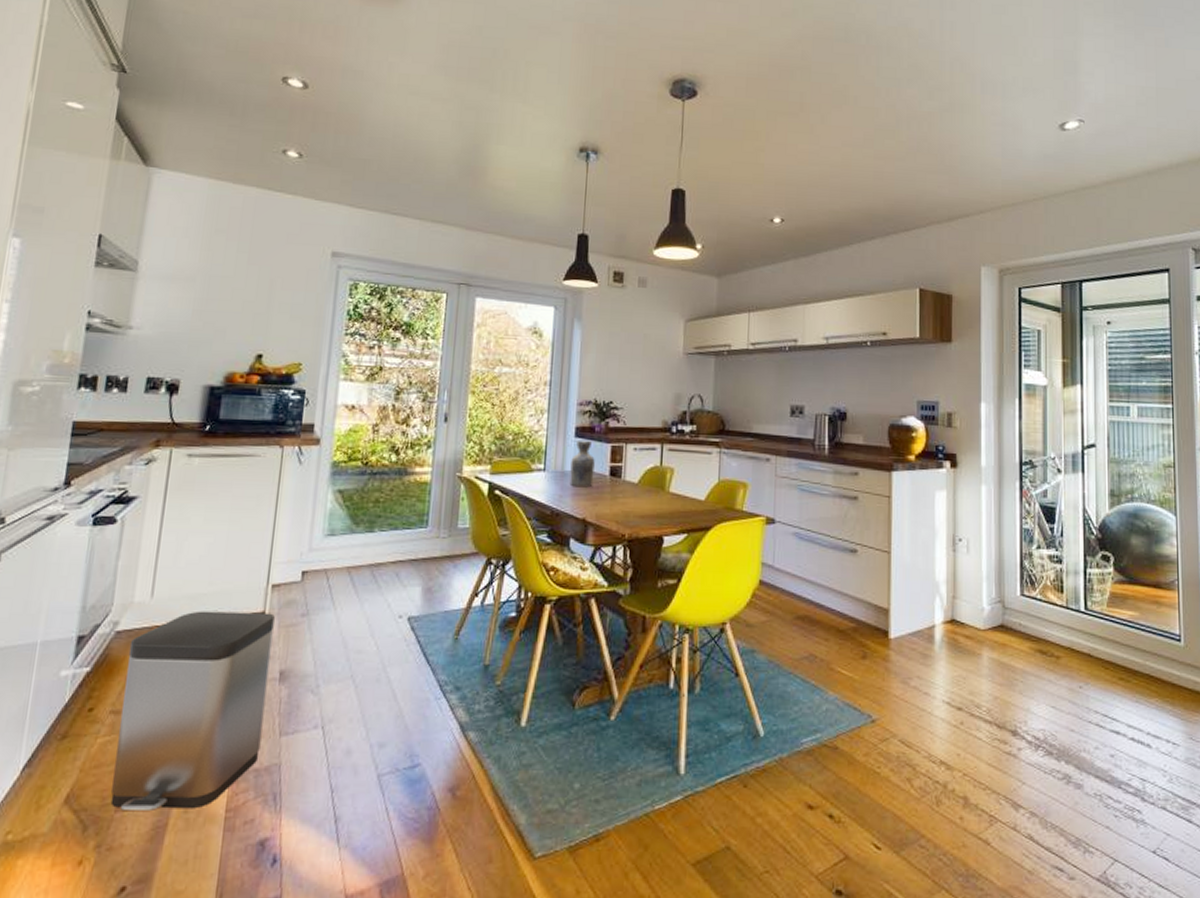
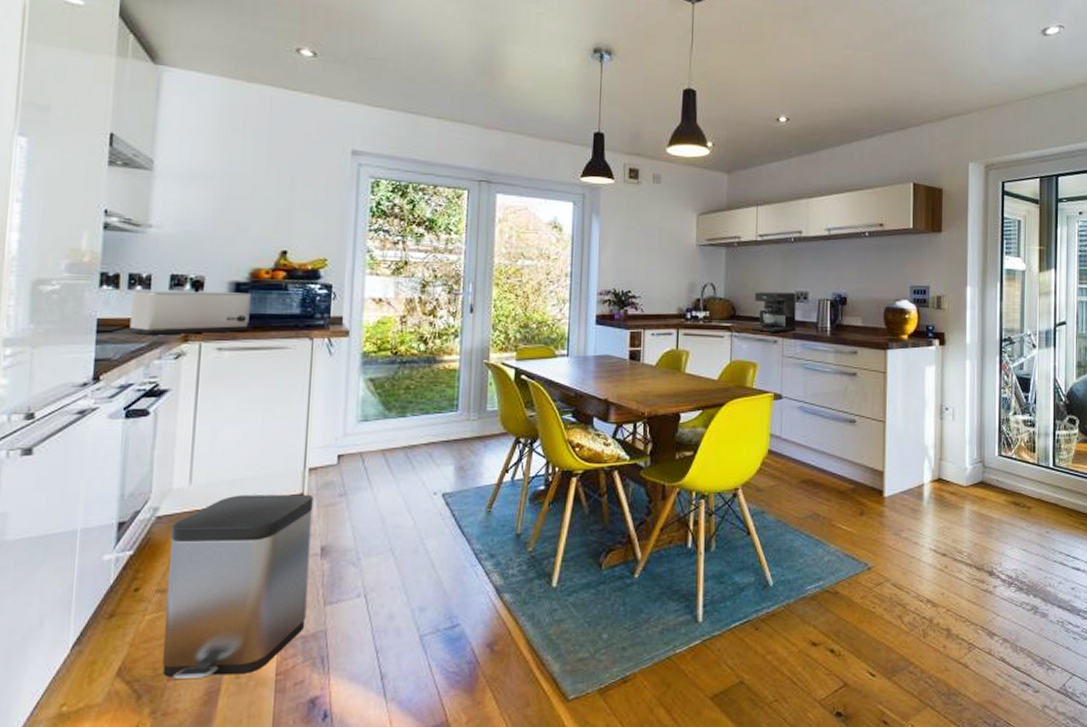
toaster: none [103,393,226,440] -> present [129,290,253,336]
ceramic jug: present [569,440,595,488] -> none [592,327,615,371]
coffee maker: none [741,404,791,451] -> present [751,291,797,334]

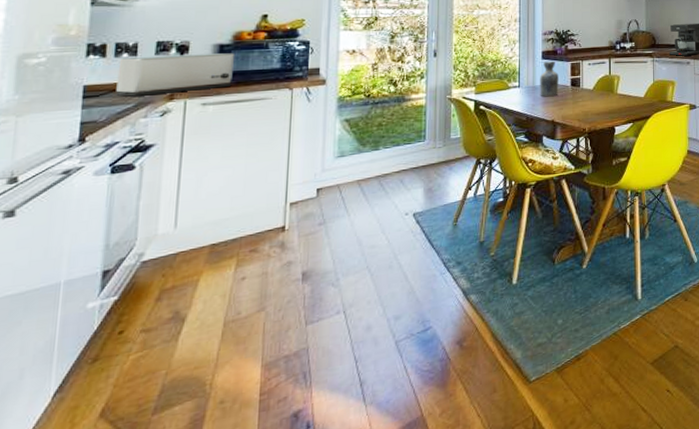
pedal bin: present [161,494,313,680] -> none [146,226,294,414]
ceramic jug: none [592,327,615,371] -> present [540,60,559,97]

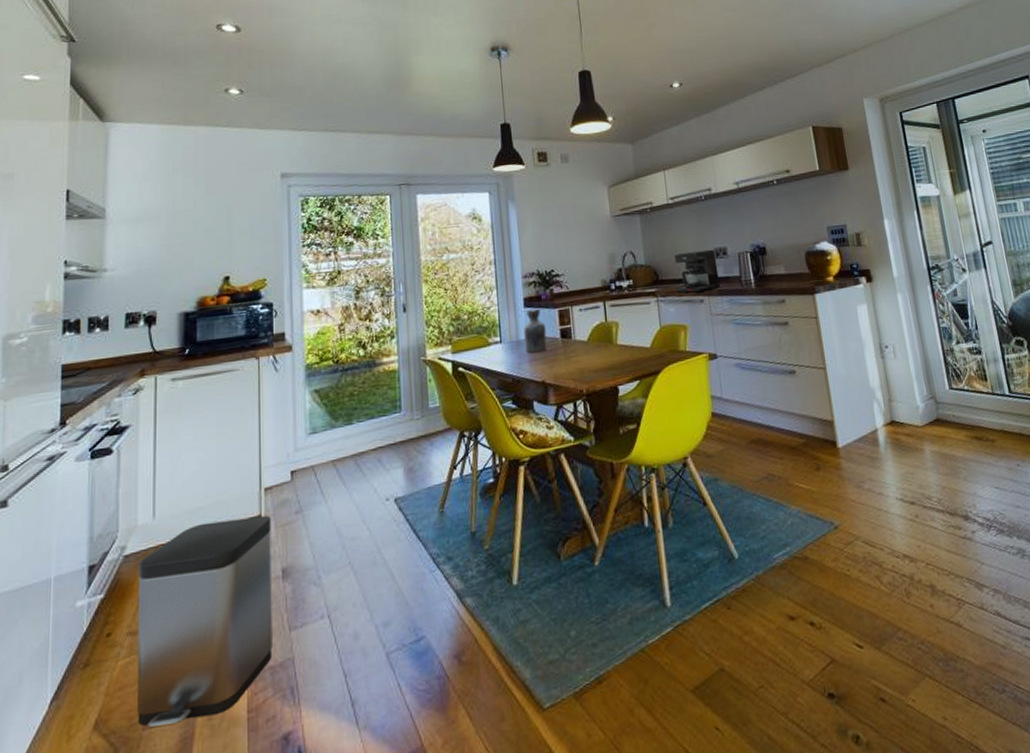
toaster: present [116,53,236,97] -> none [91,321,201,375]
pedal bin: none [146,226,294,414] -> present [136,515,273,729]

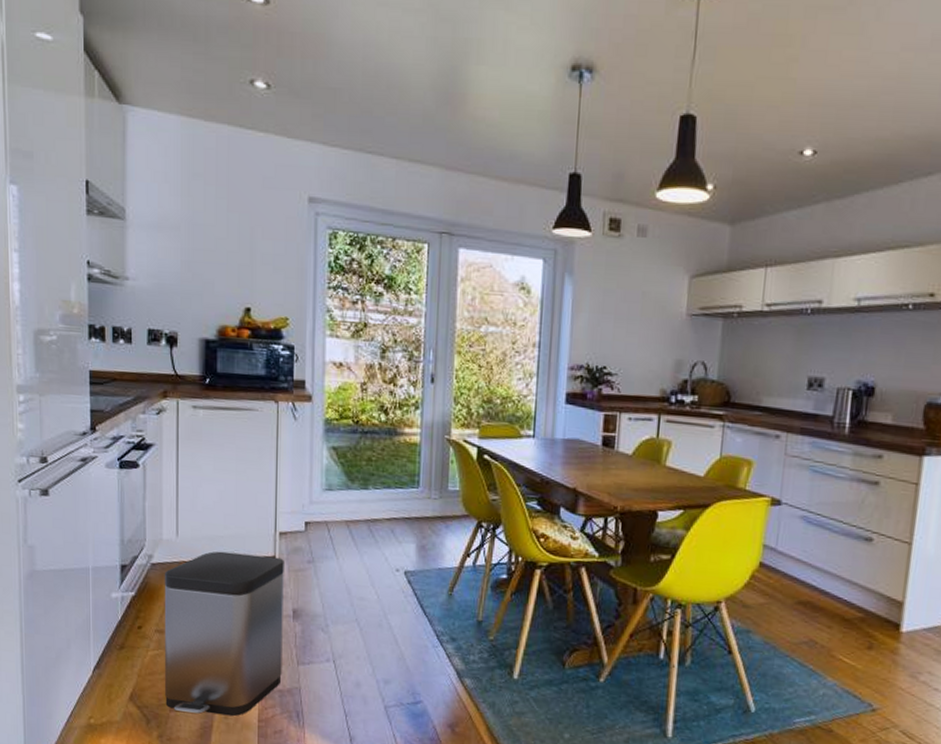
ceramic jug: present [524,308,547,354] -> none [560,407,587,457]
coffee maker: present [674,249,720,294] -> none [748,374,809,427]

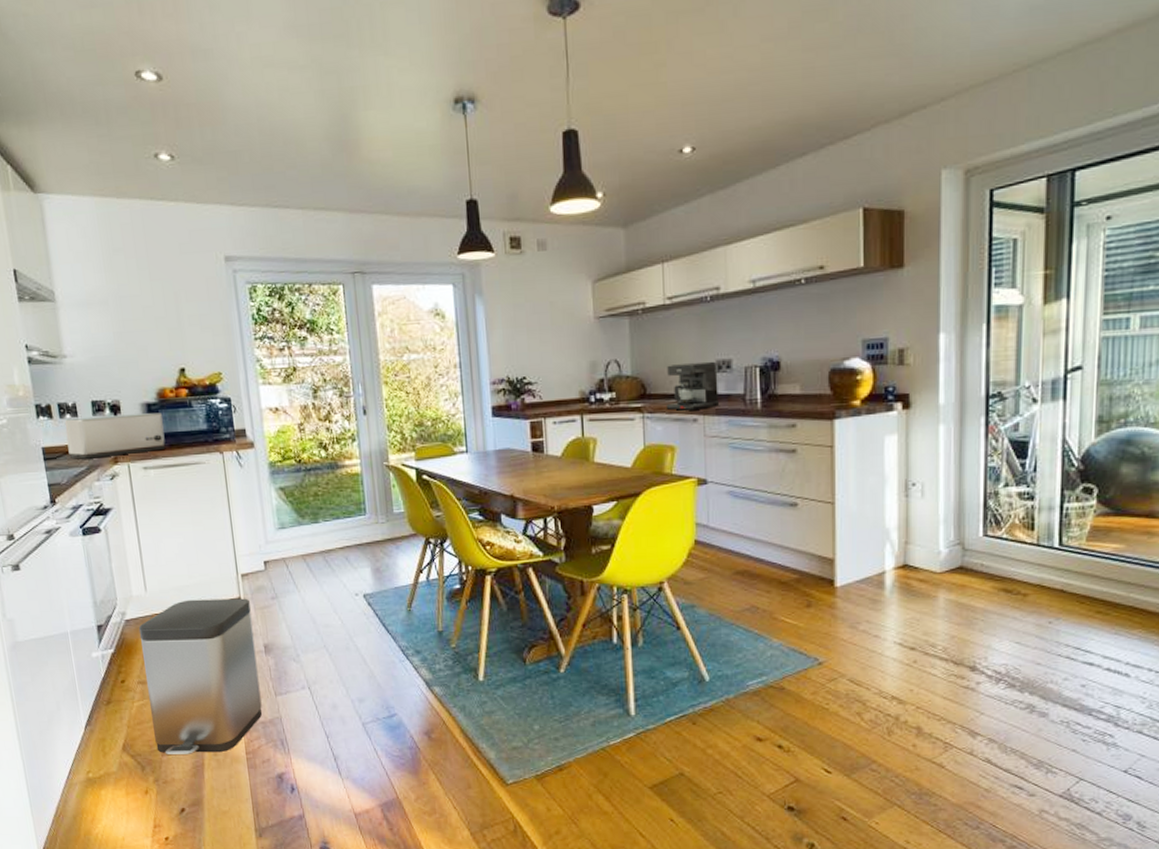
toaster: none [117,344,221,391] -> present [64,413,166,460]
coffee maker: none [748,374,809,427] -> present [665,361,719,412]

